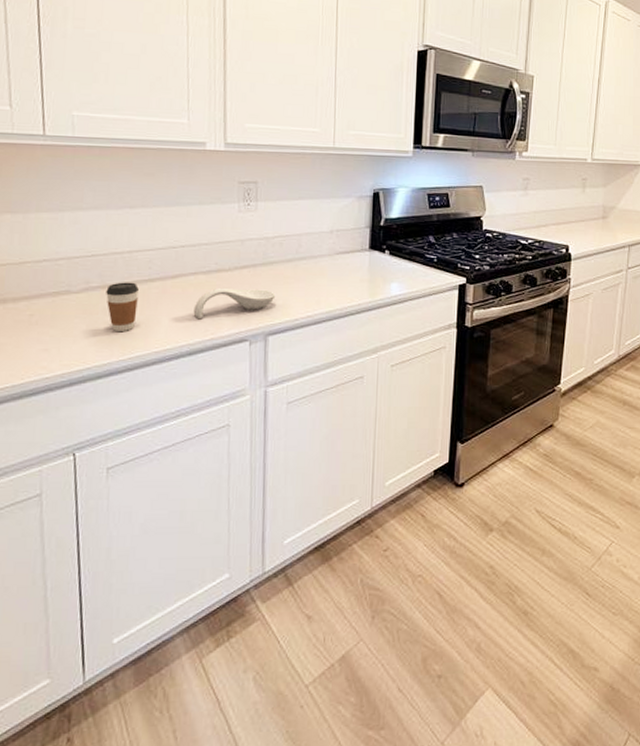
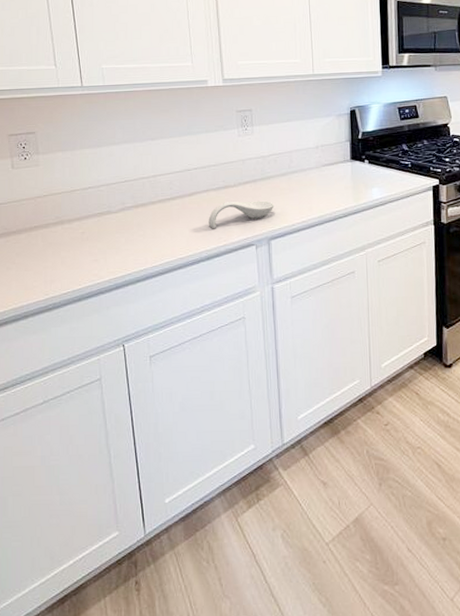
coffee cup: present [106,282,139,332] -> none [138,201,164,243]

